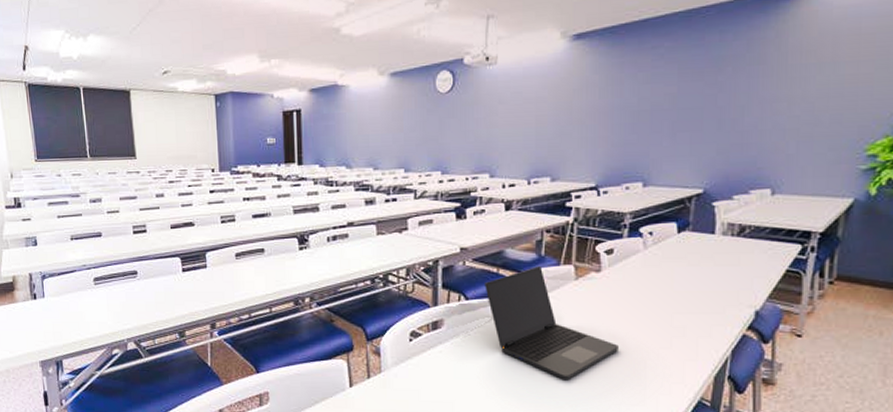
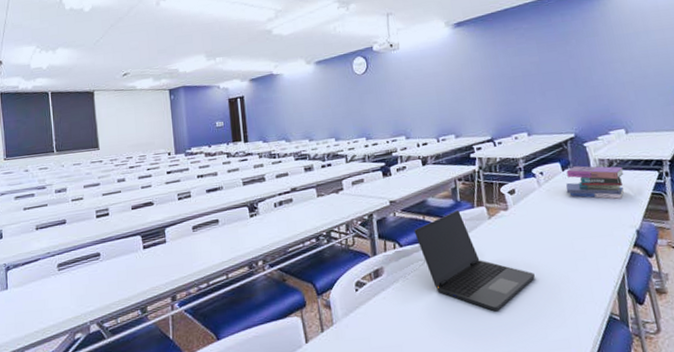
books: none [677,229,757,272] -> present [566,165,624,199]

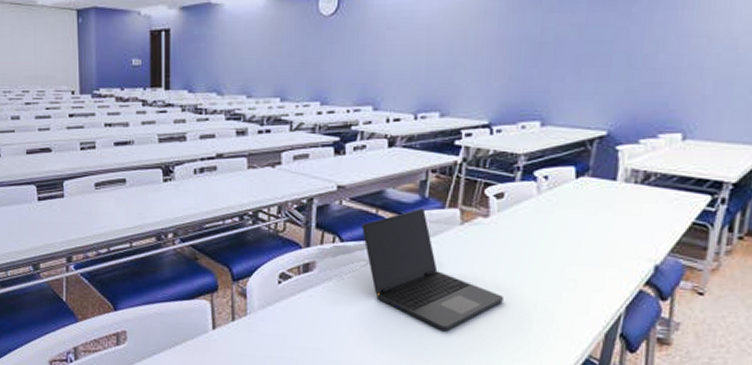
books: present [566,165,624,199] -> none [573,174,662,223]

